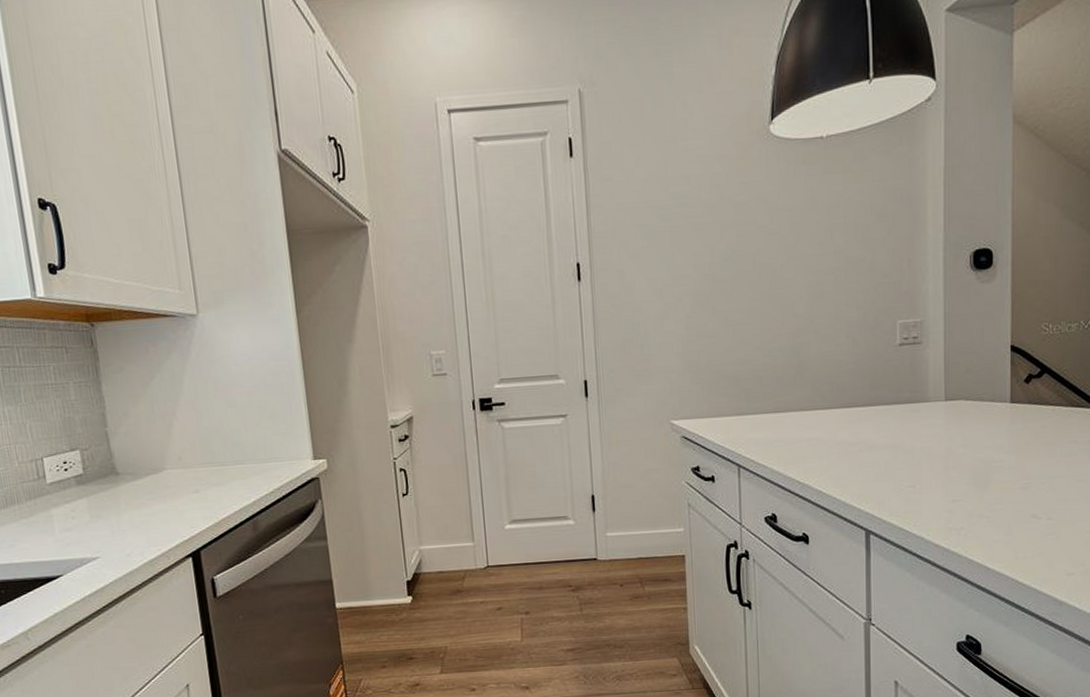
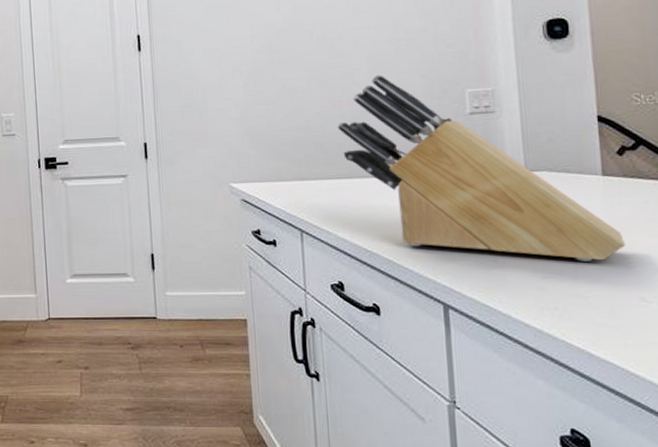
knife block: none [776,306,1025,484] -> present [337,74,626,261]

